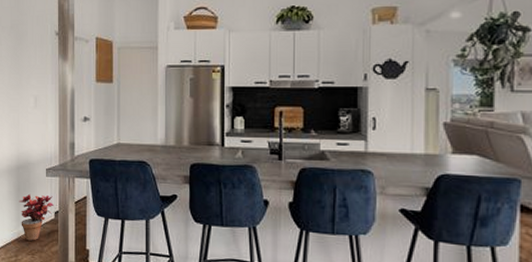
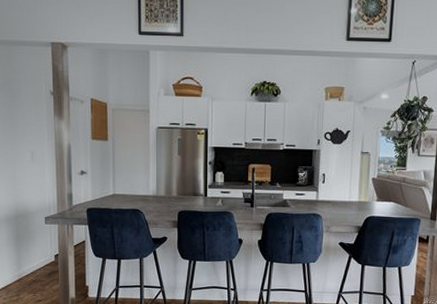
potted plant: present [19,193,54,241] -> none [18,239,54,281]

